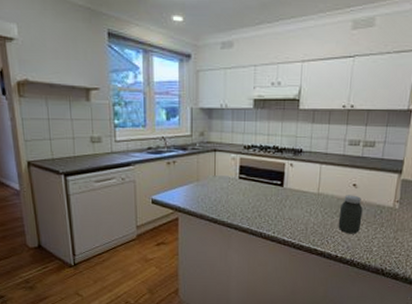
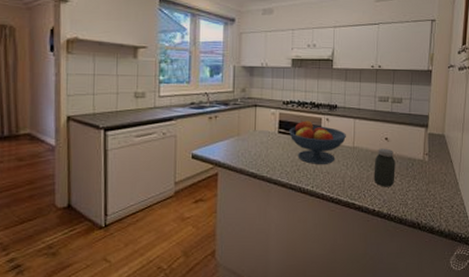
fruit bowl: none [250,166,311,211] -> present [289,120,346,164]

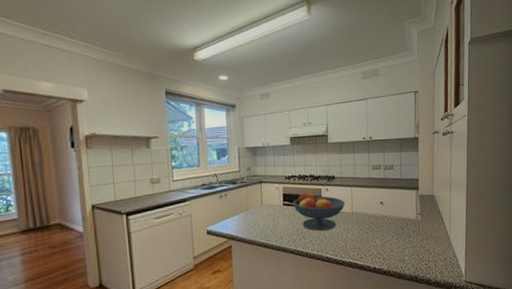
jar: present [373,148,396,187] -> none [372,211,392,247]

